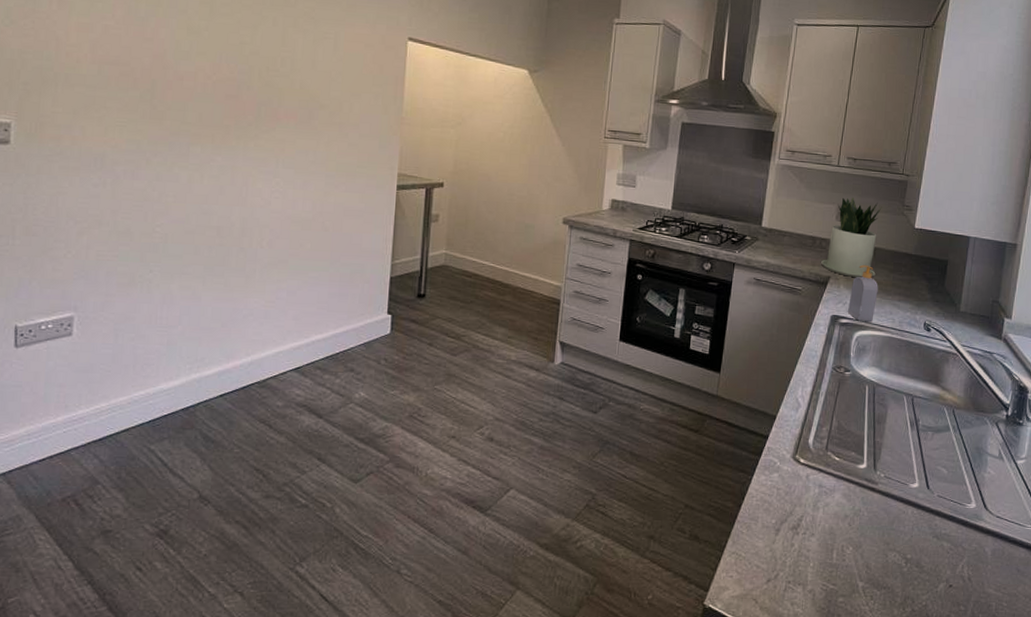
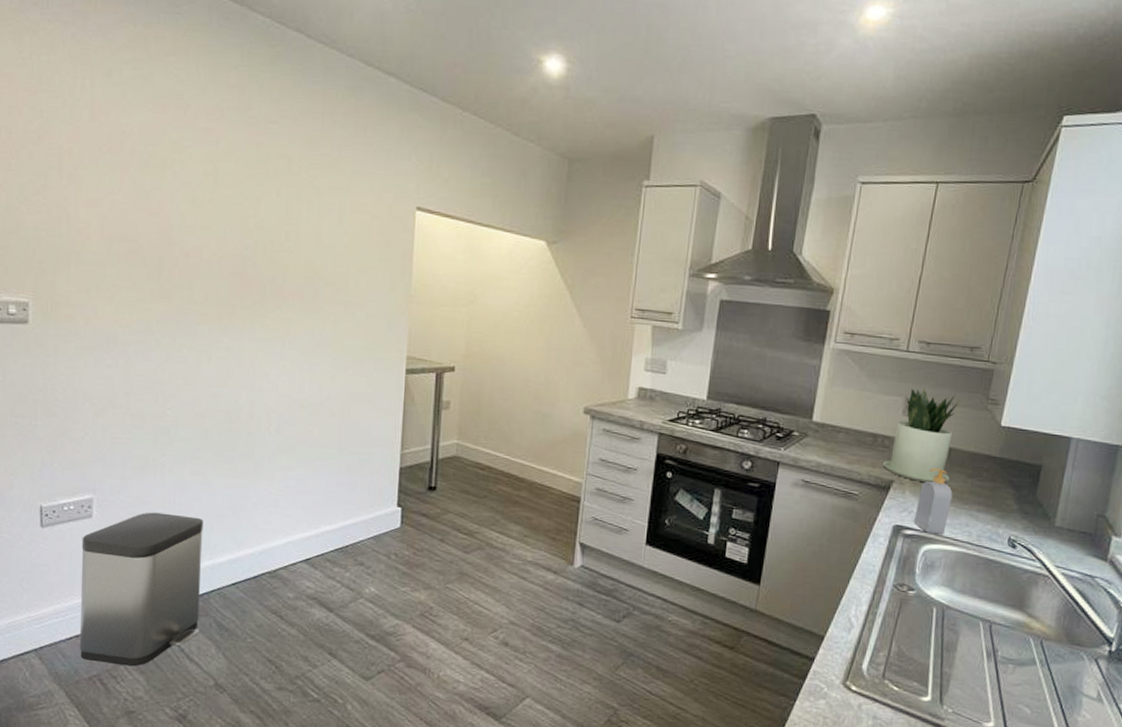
pedal bin: none [53,328,191,485] -> present [79,512,203,667]

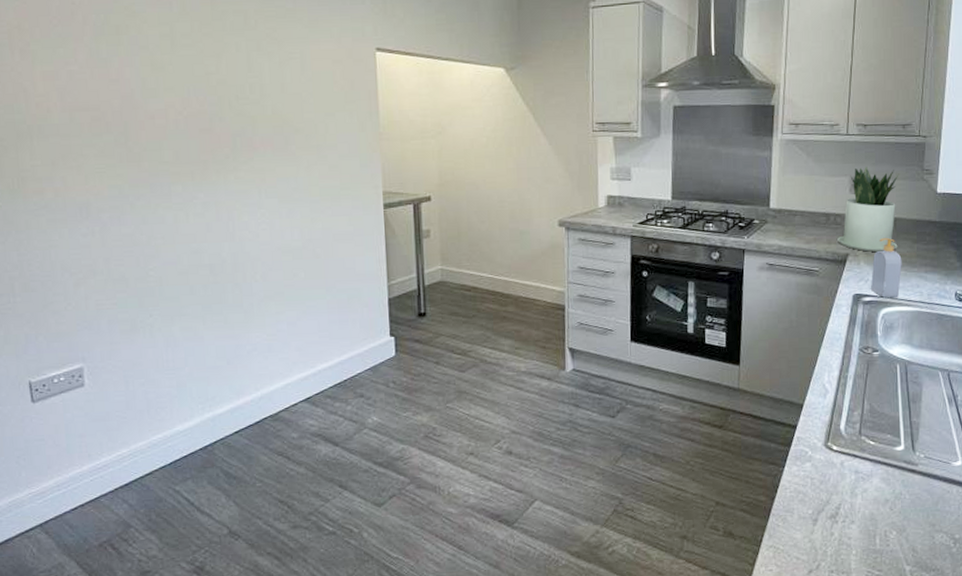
pedal bin: present [79,512,203,667] -> none [76,372,208,528]

